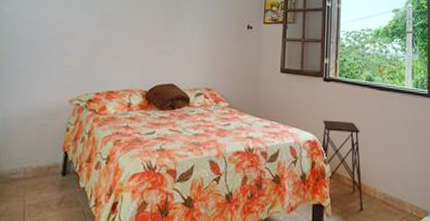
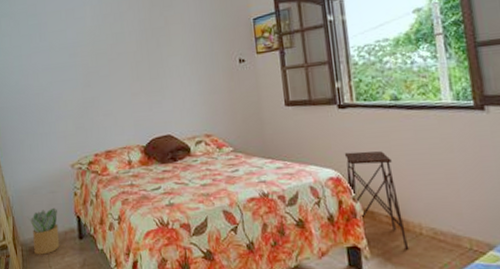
potted plant: none [10,140,45,188] -> present [28,207,60,255]

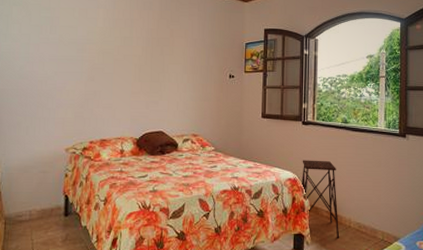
potted plant: present [28,207,60,255] -> none [16,186,46,229]

